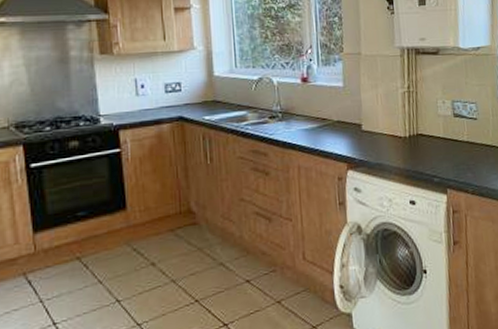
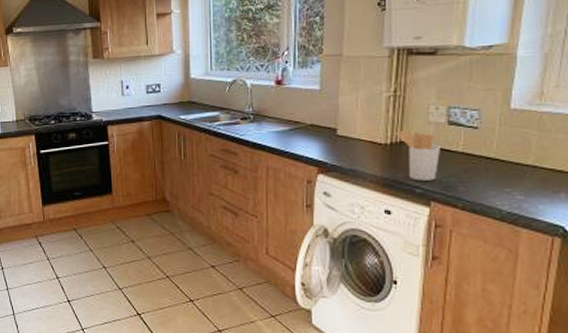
utensil holder: none [411,123,450,170] -> present [394,130,440,181]

